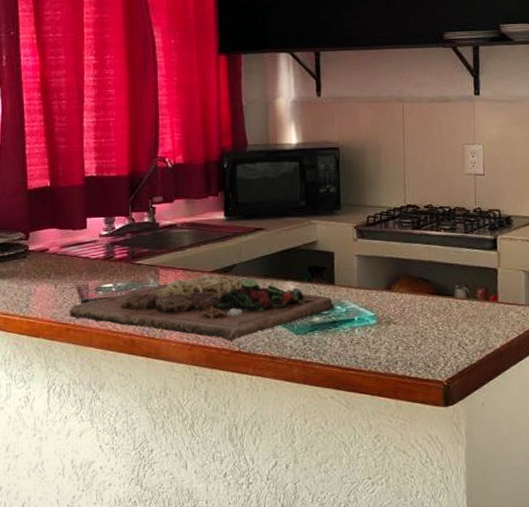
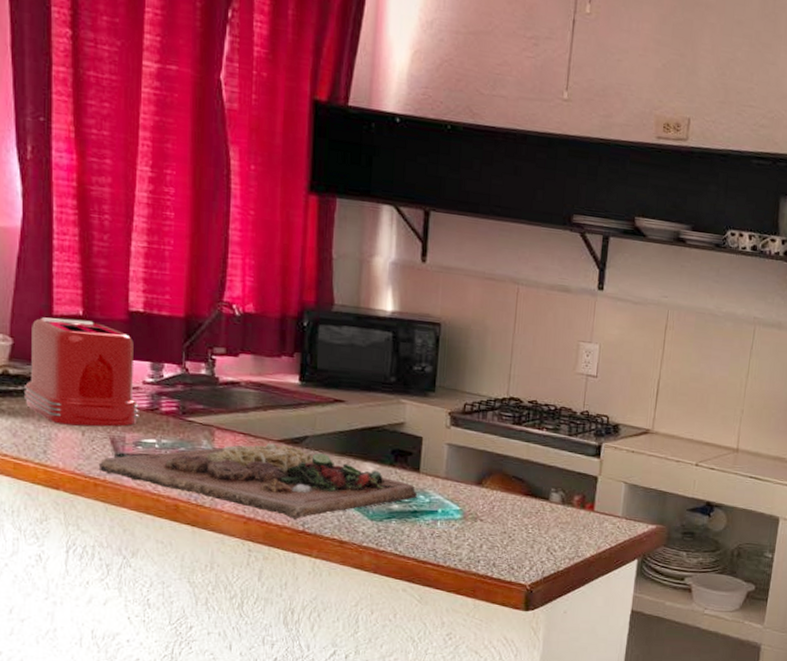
toaster: none [8,189,98,281] -> present [23,317,139,427]

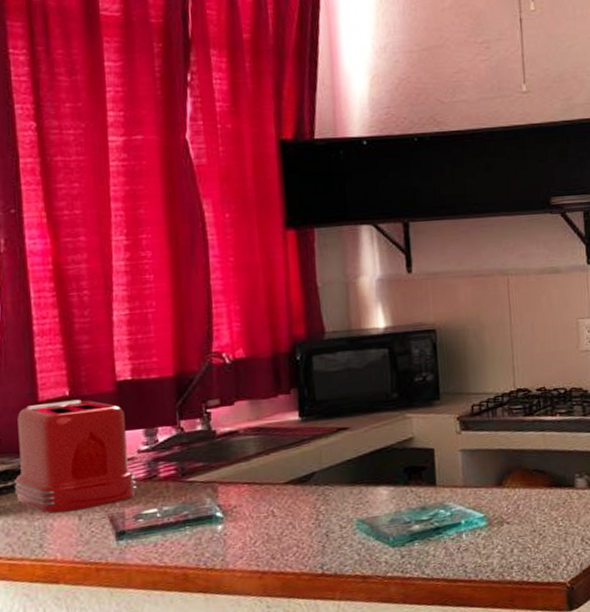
cutting board: present [98,443,418,521] -> none [99,486,438,565]

